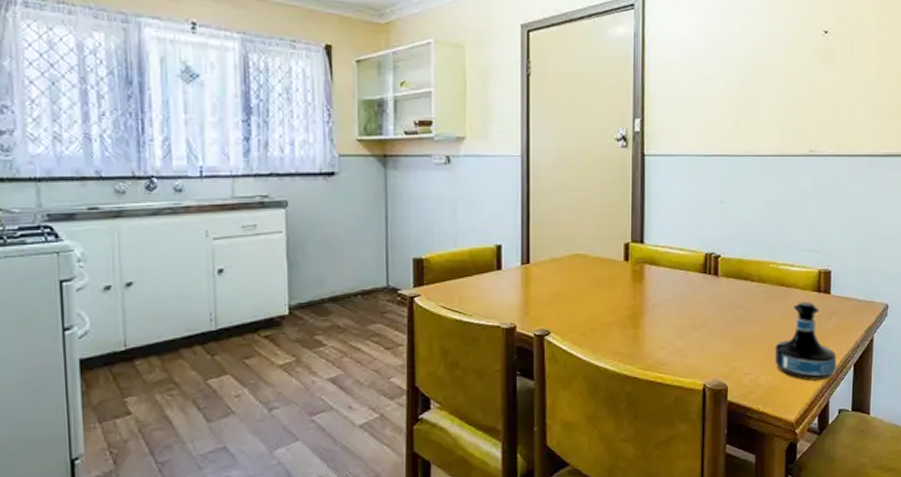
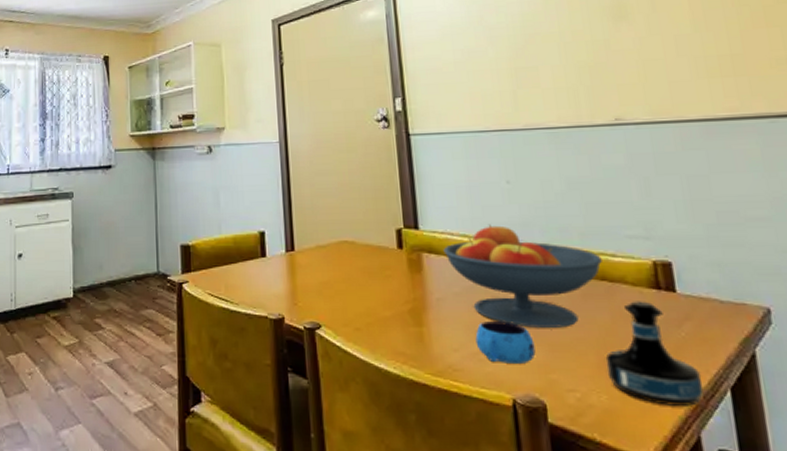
fruit bowl: none [662,239,783,326] -> present [443,224,602,328]
mug: none [680,322,725,357] -> present [475,321,536,365]

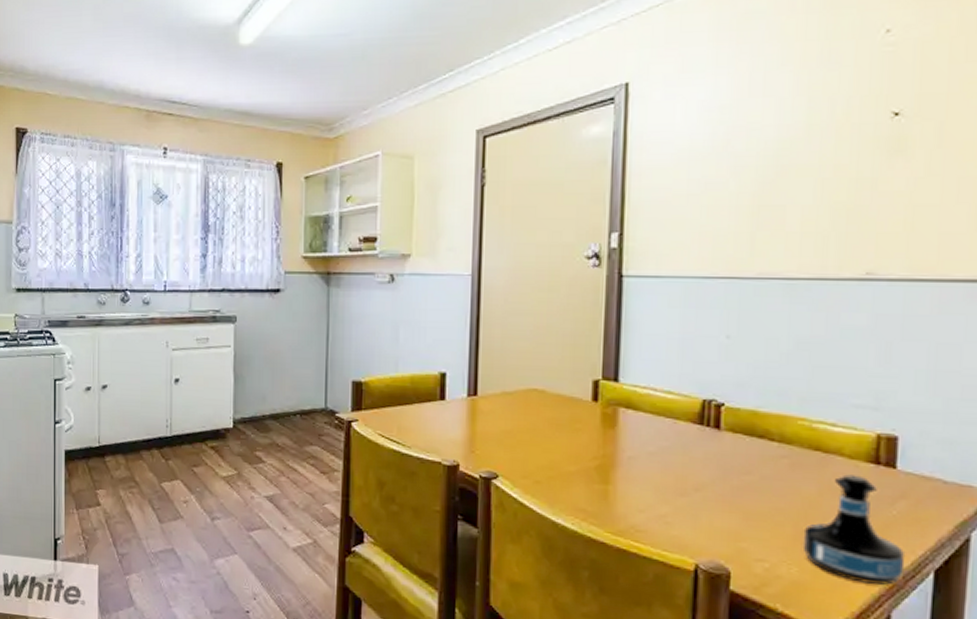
fruit bowl: present [443,224,602,328] -> none [643,382,820,497]
mug: present [475,321,536,365] -> none [664,484,729,531]

